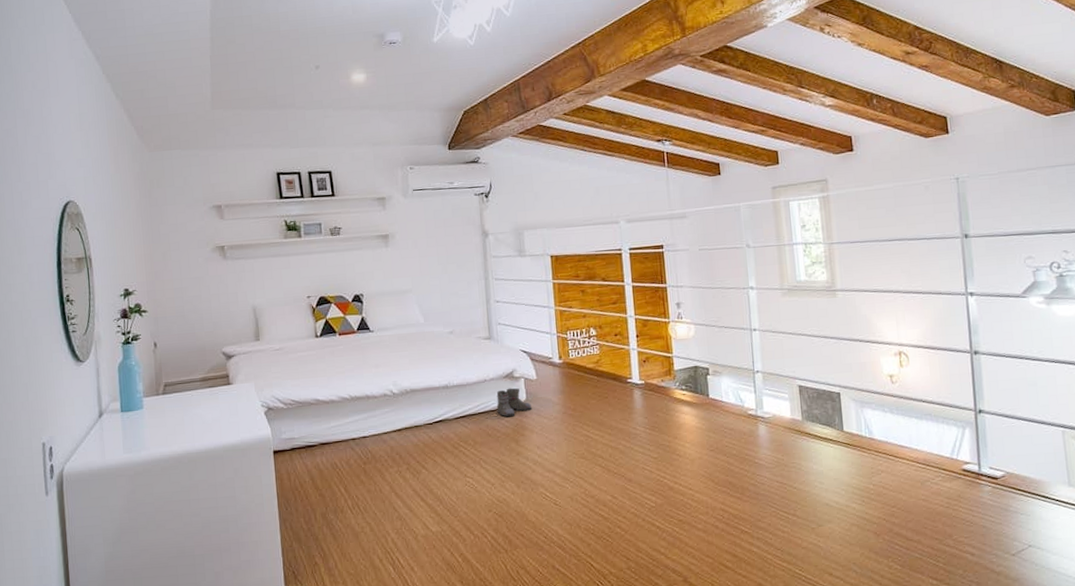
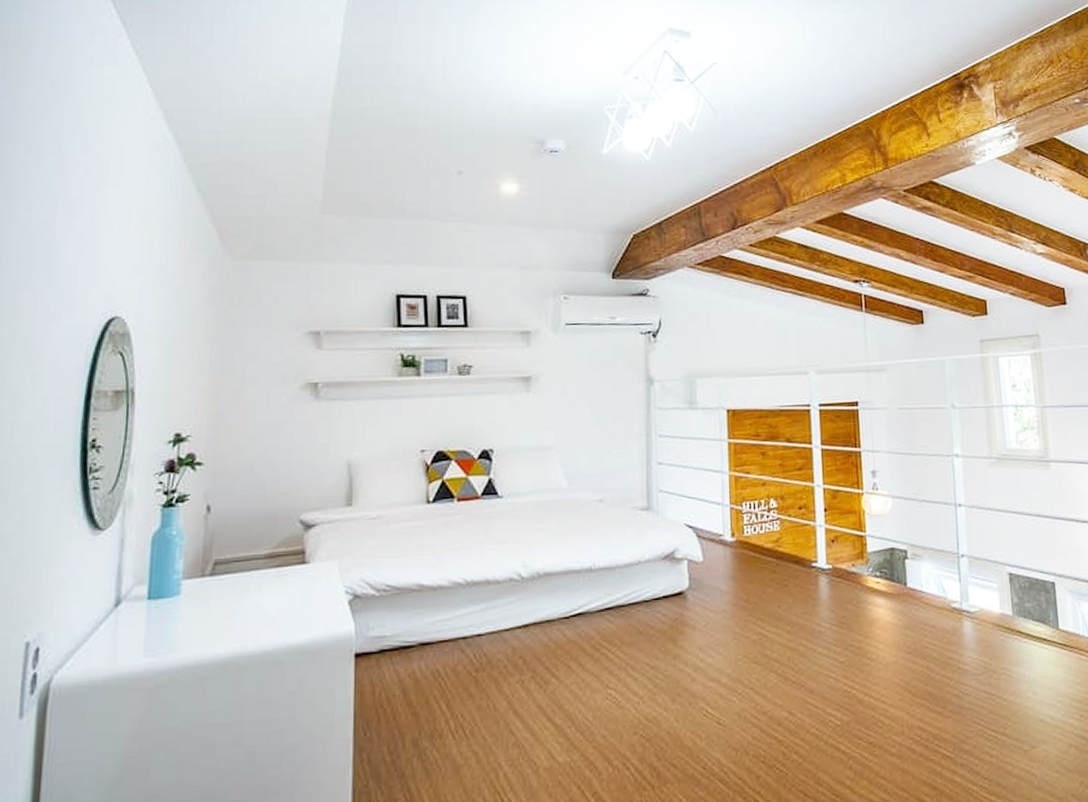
boots: present [496,388,533,417] -> none [651,572,696,610]

